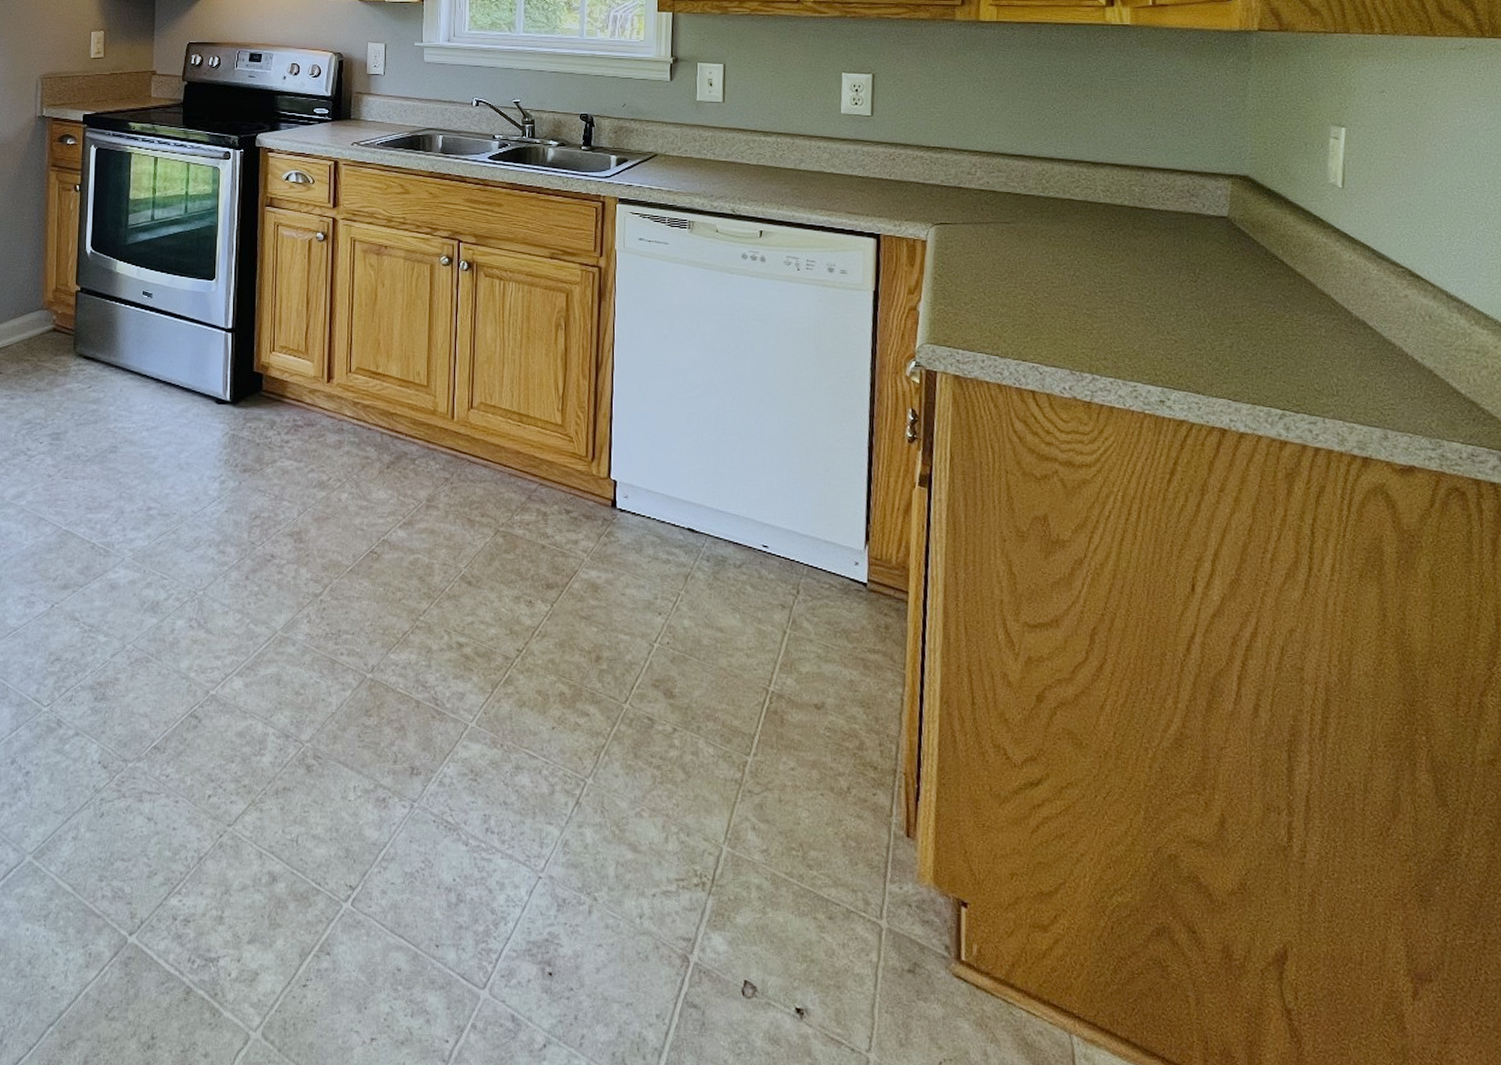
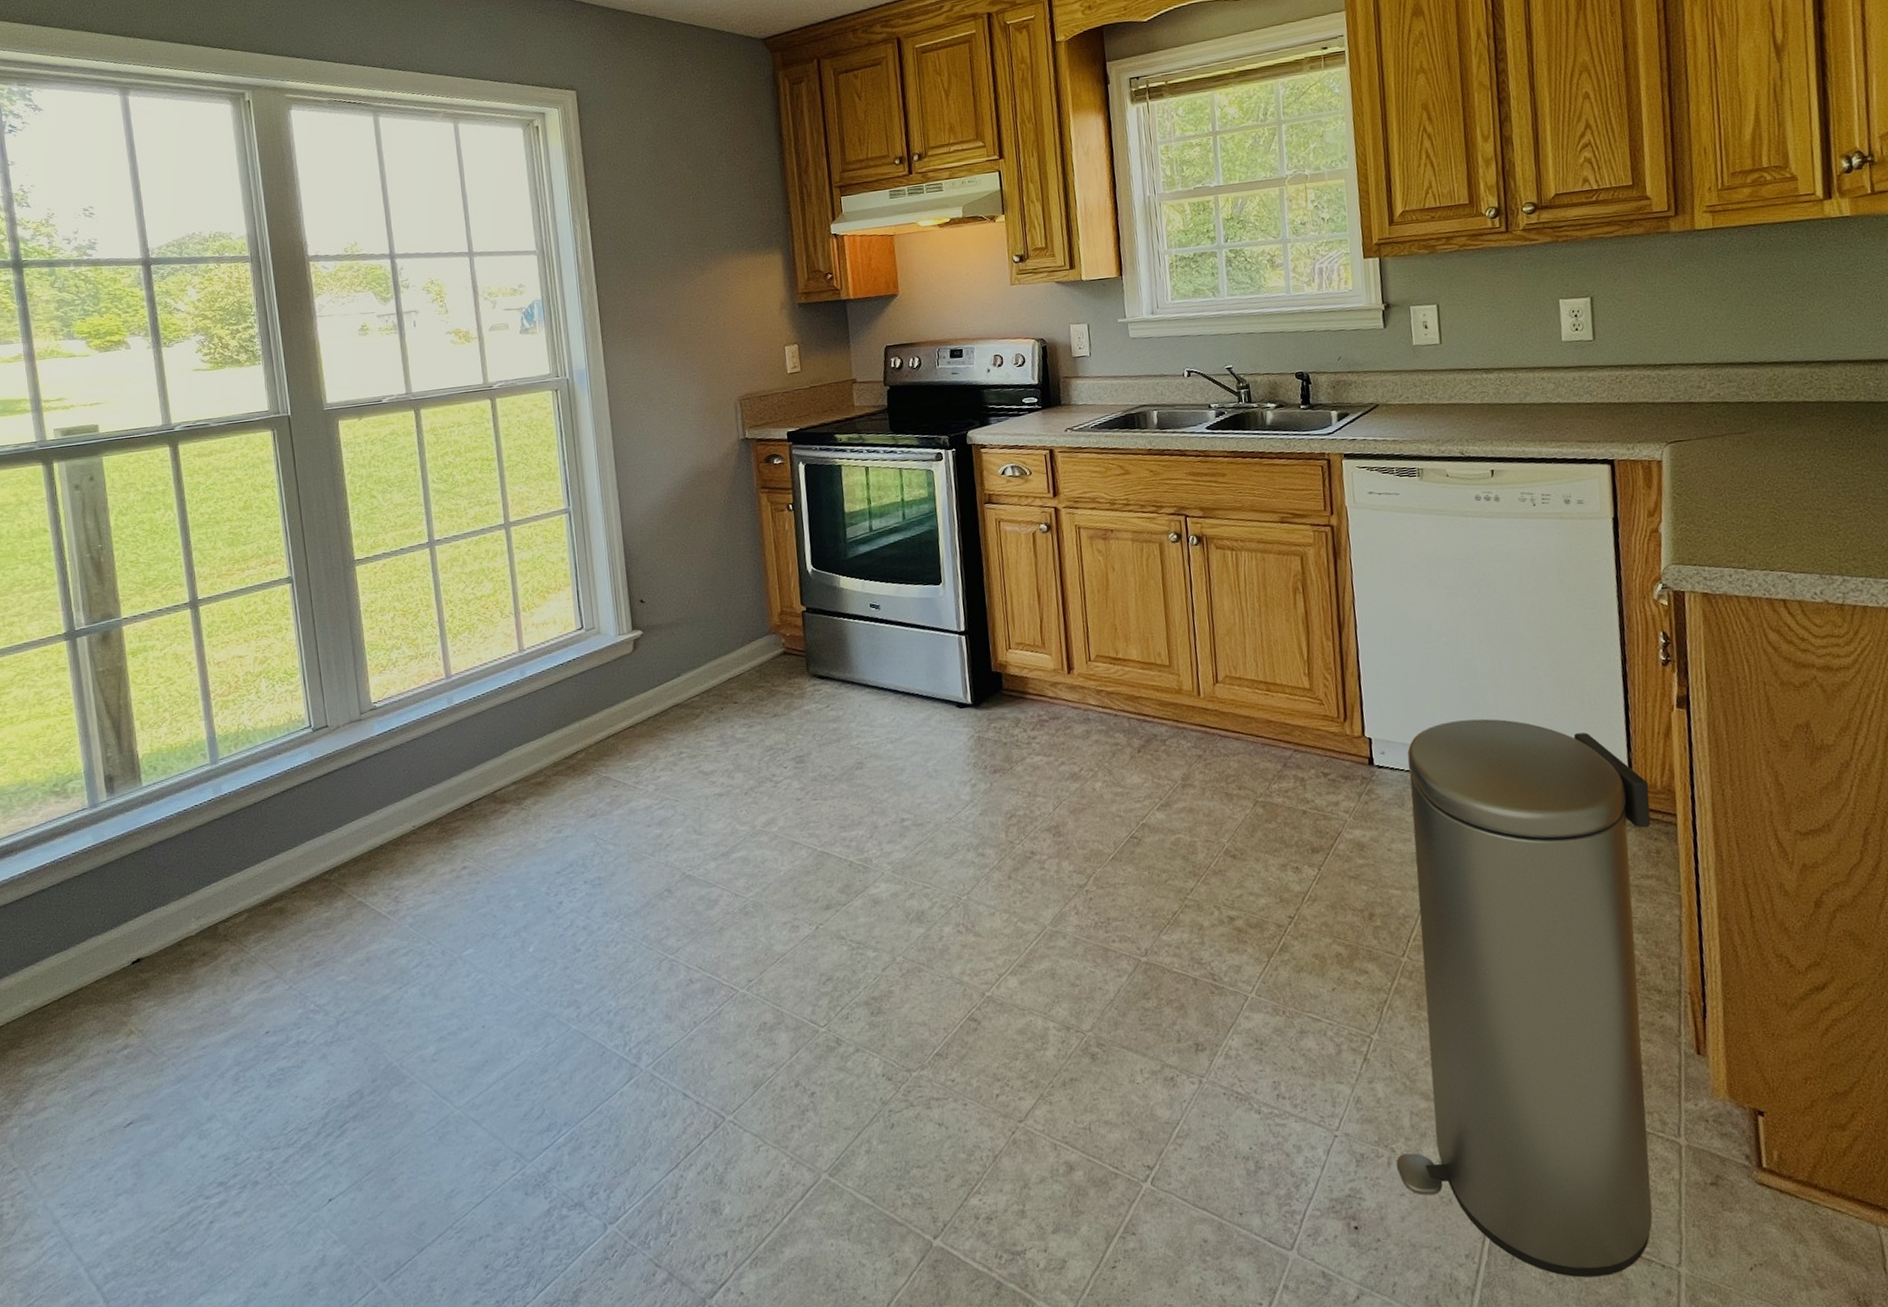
pedal bin: none [596,473,884,1054] -> present [1396,718,1652,1278]

